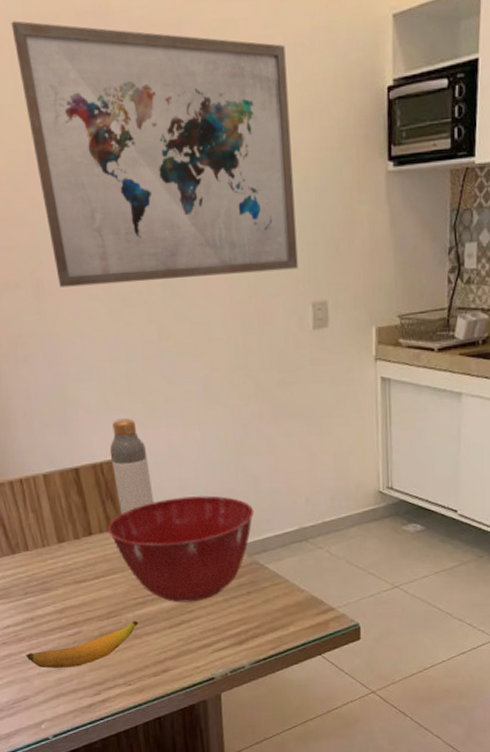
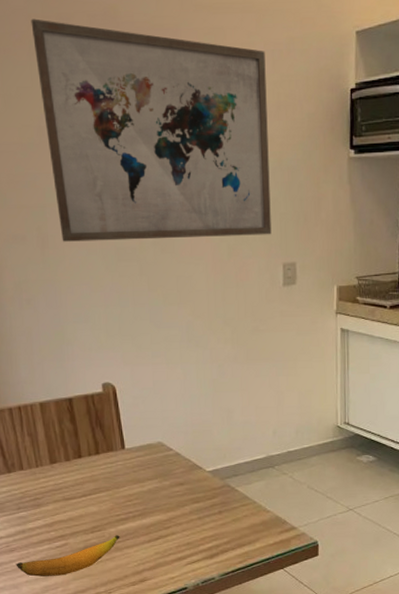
mixing bowl: present [108,495,254,603] -> none [96,425,227,520]
bottle: present [109,418,154,514] -> none [100,356,139,440]

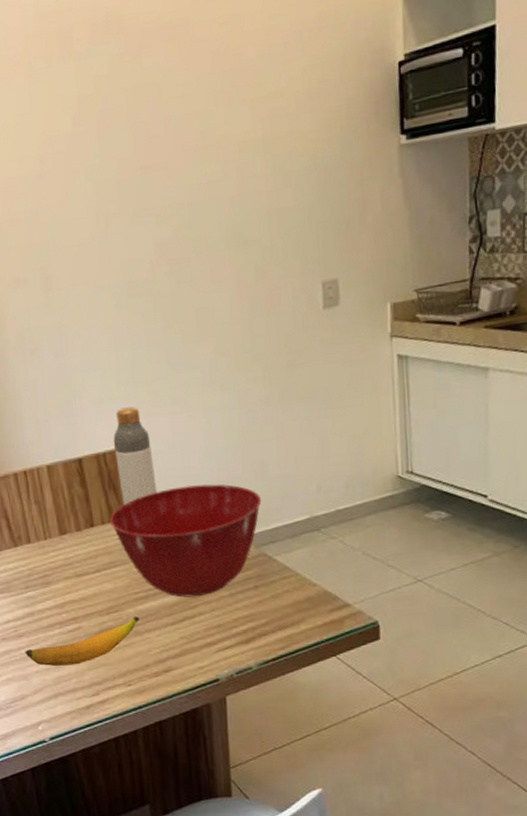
wall art: present [31,18,272,242] -> none [28,32,307,281]
mixing bowl: none [96,425,227,520] -> present [110,484,262,598]
bottle: none [100,356,139,440] -> present [113,406,157,505]

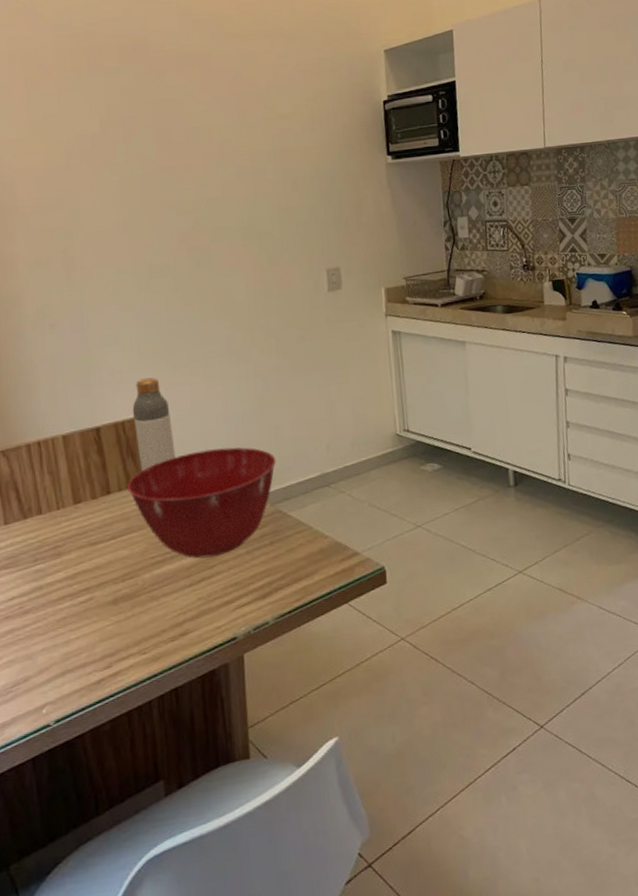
banana: present [25,616,139,666] -> none [30,581,156,643]

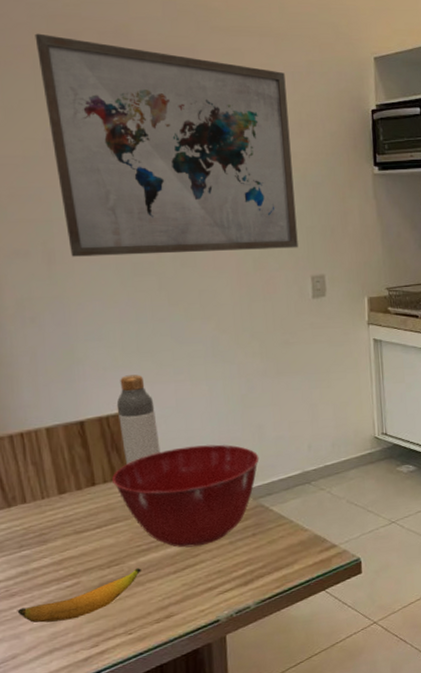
banana: none [30,581,156,643] -> present [17,568,141,623]
wall art: none [59,52,313,262] -> present [35,33,298,257]

